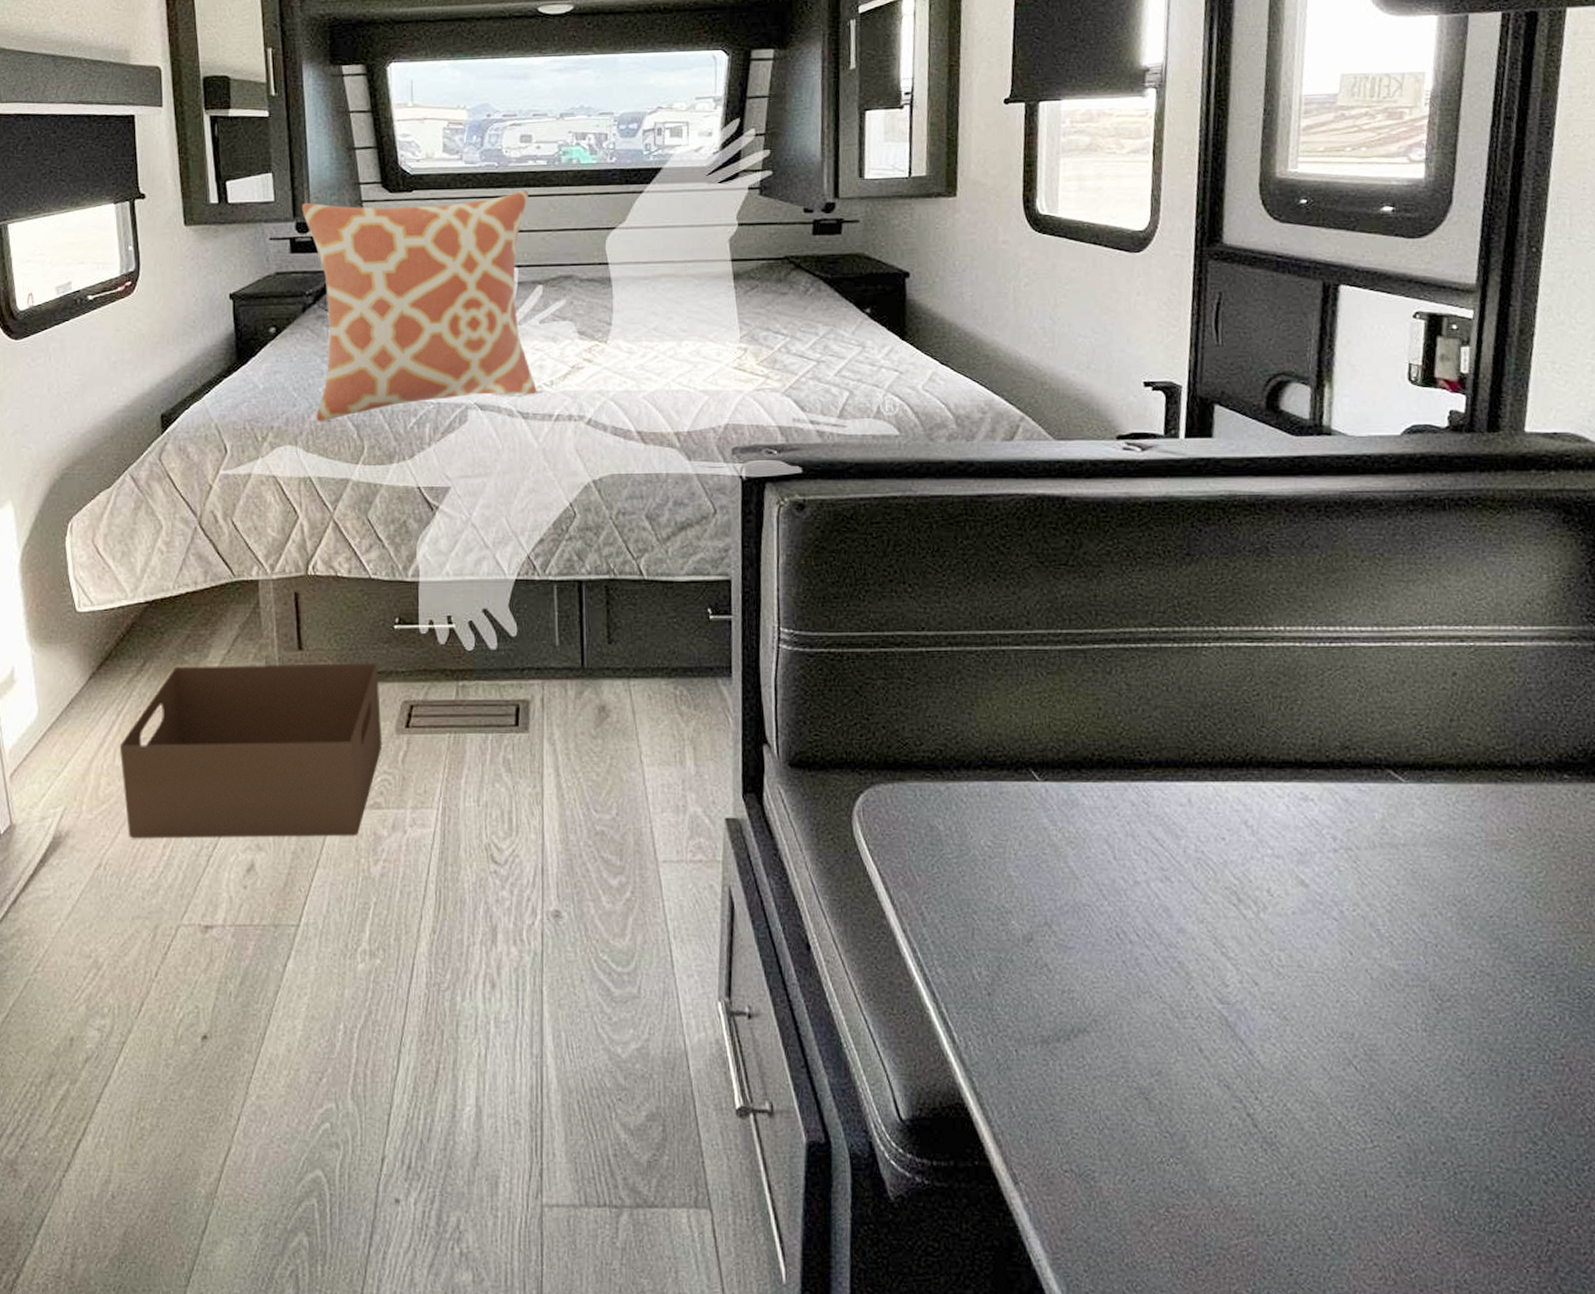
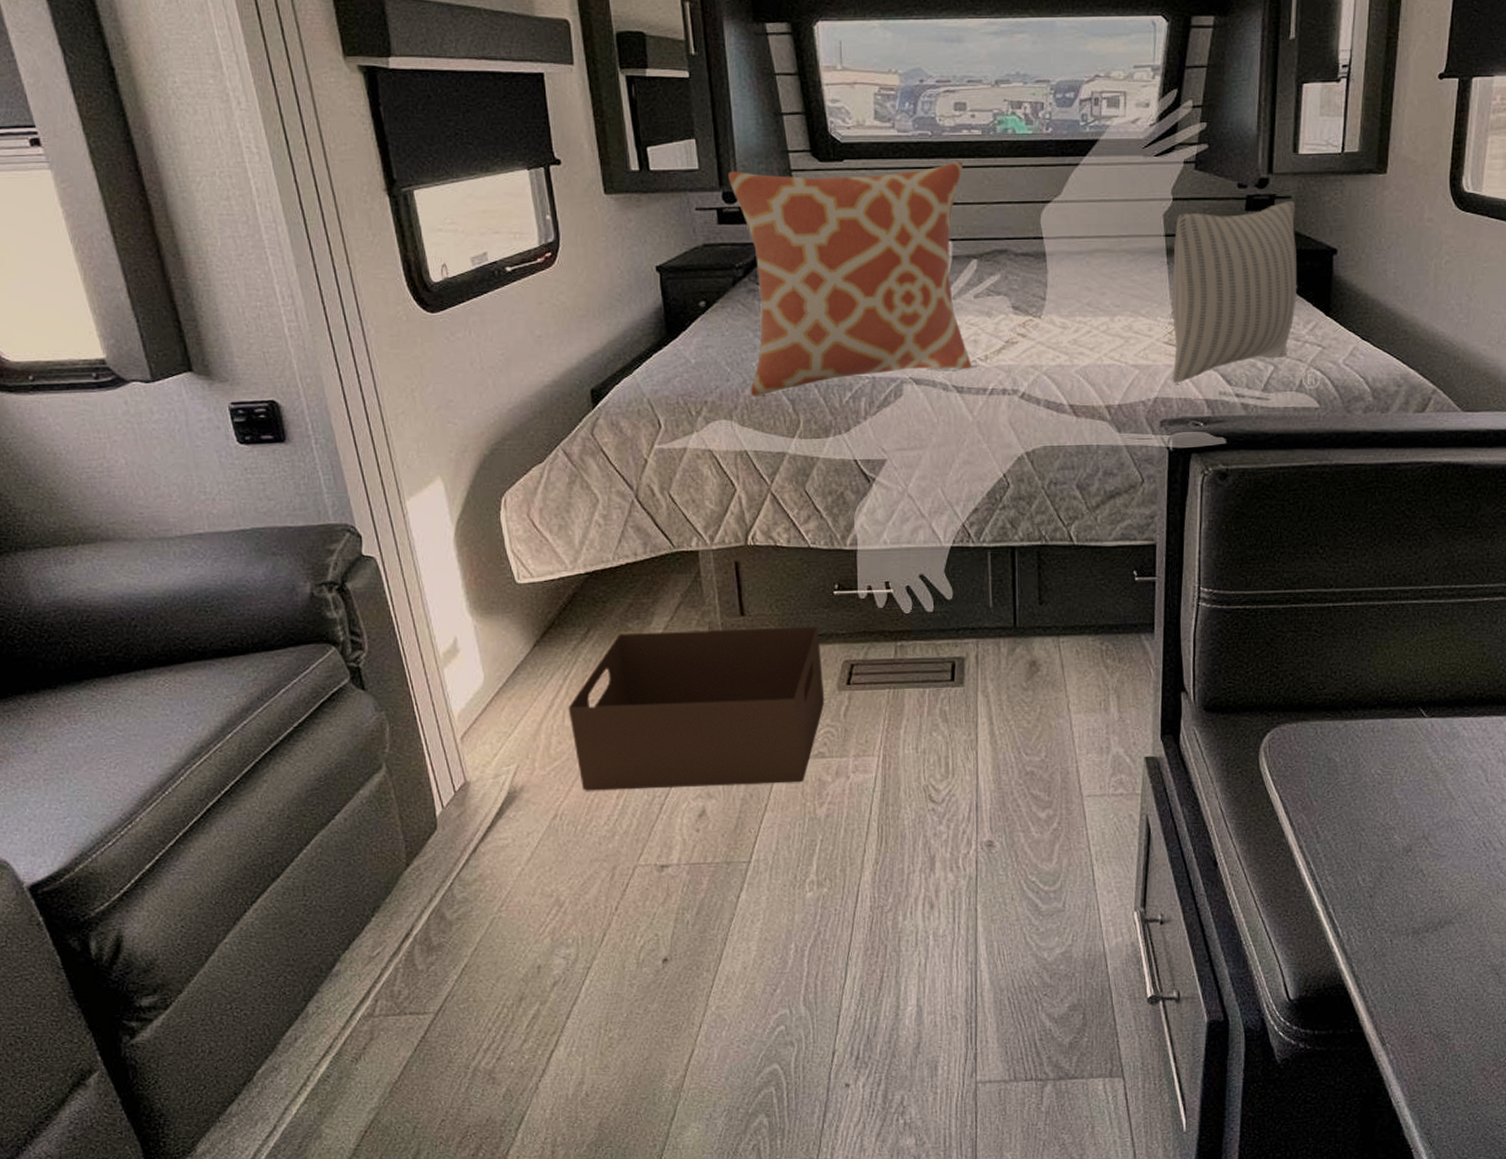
pillow: none [740,225,870,409] -> present [1172,201,1296,383]

